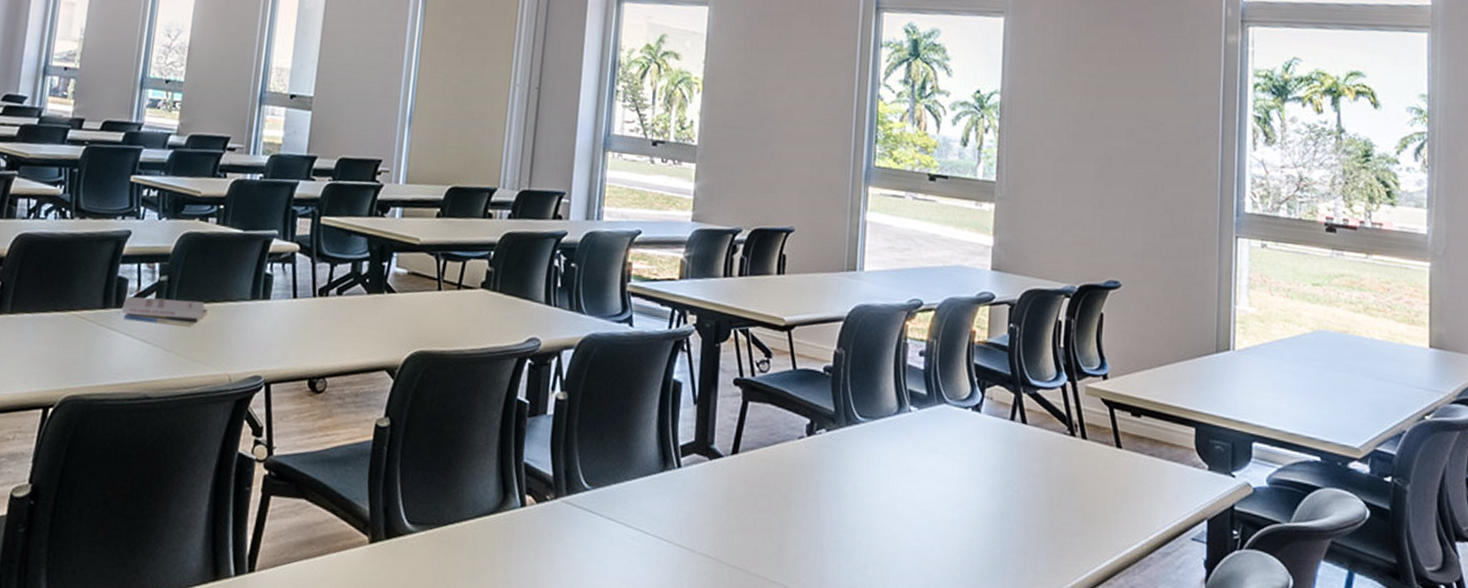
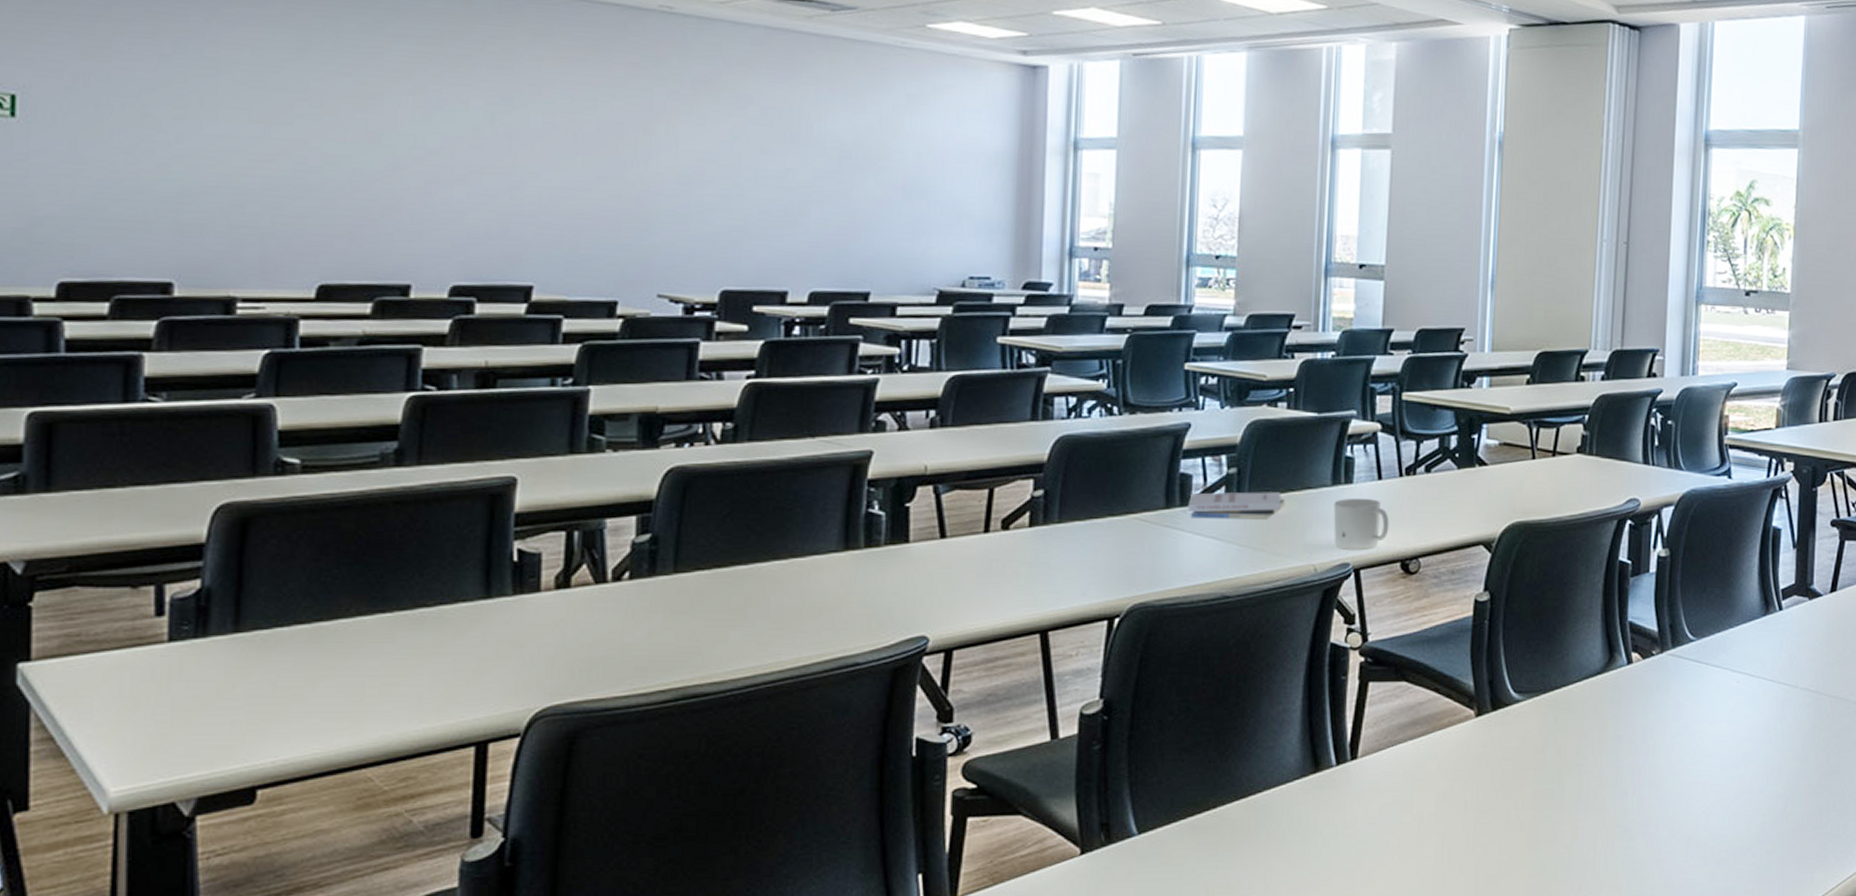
mug: none [249,313,301,366] -> present [1333,498,1389,551]

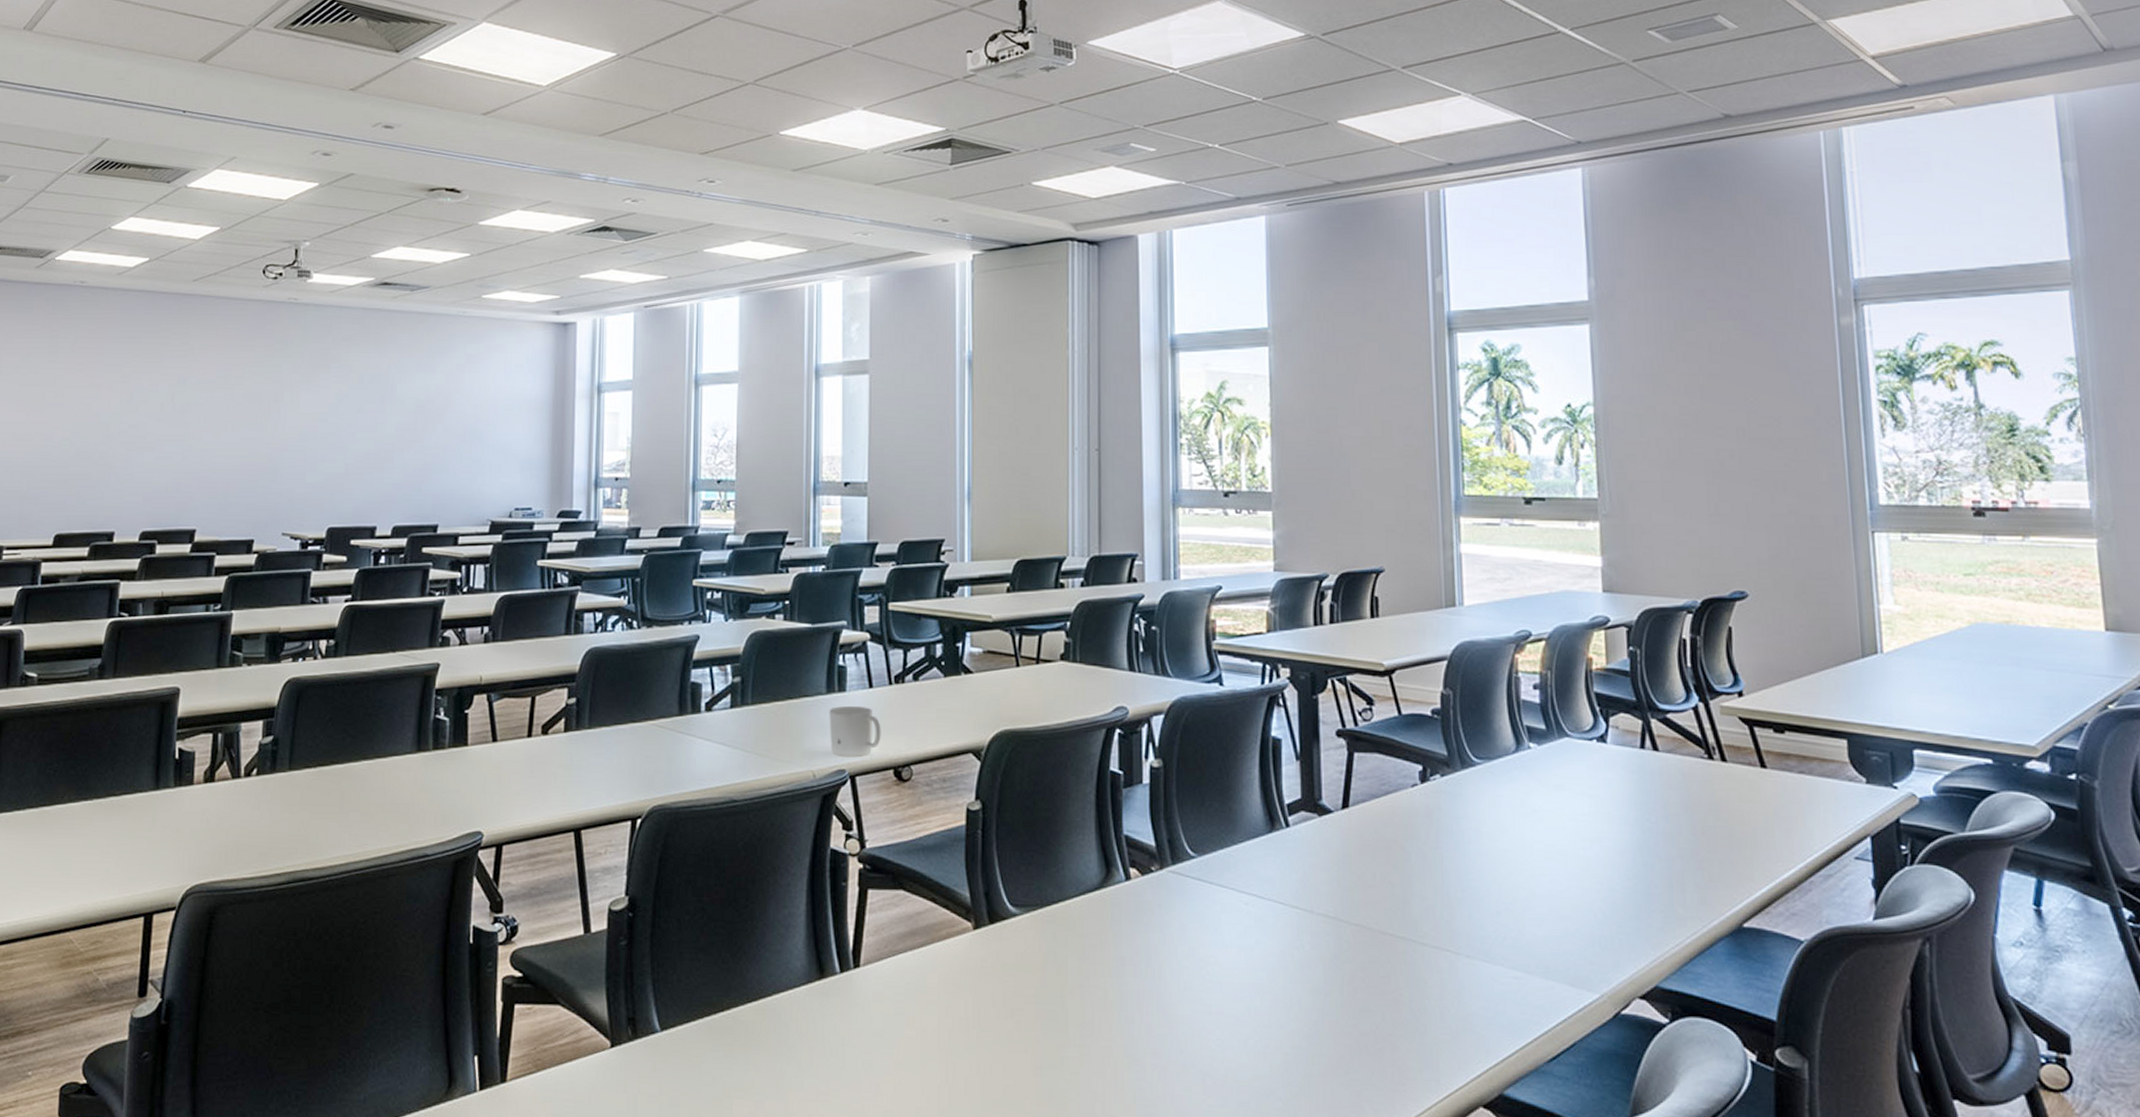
books: present [1187,491,1285,520] -> none [698,699,785,726]

